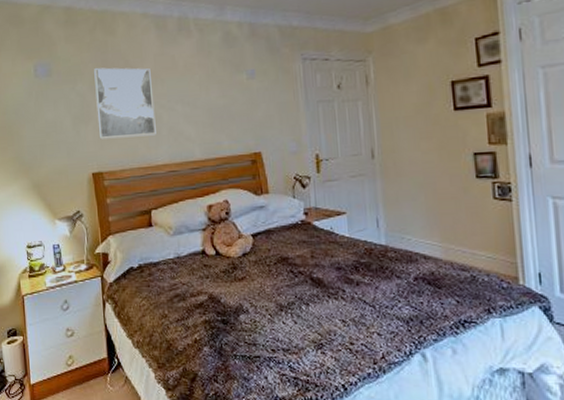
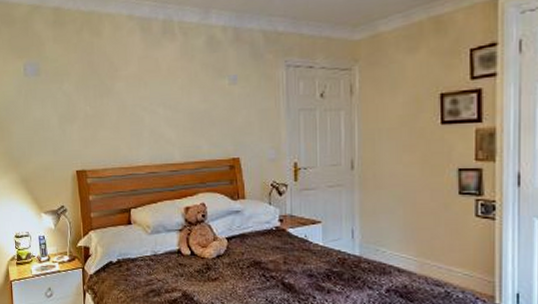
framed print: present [94,67,156,139] -> none [80,68,138,139]

